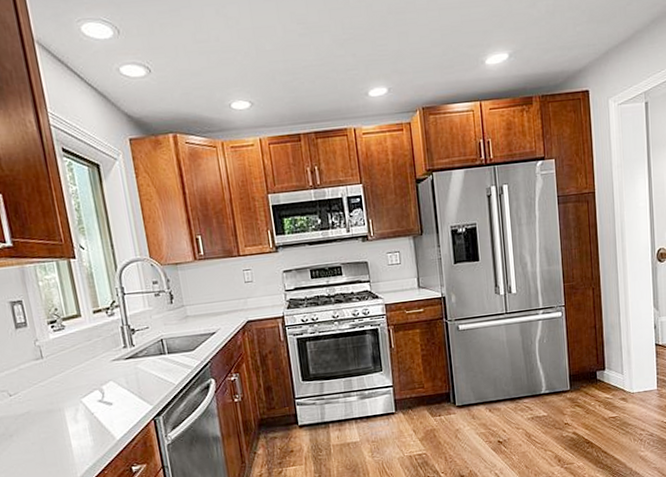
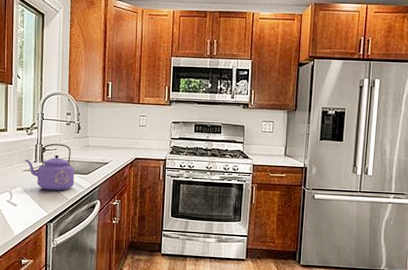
kettle: none [111,319,179,379] -> present [25,143,75,191]

